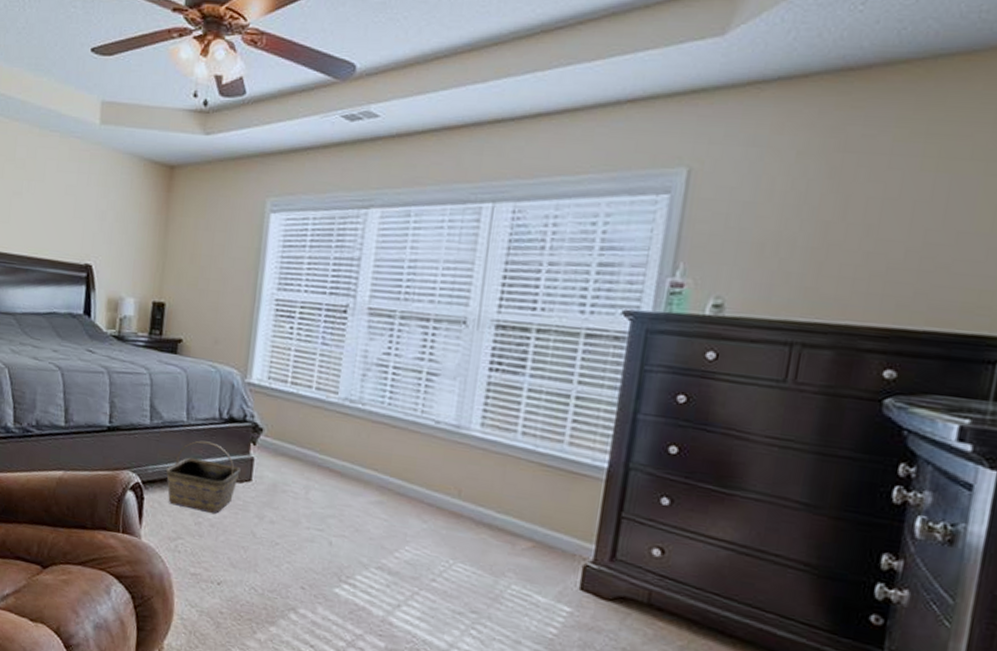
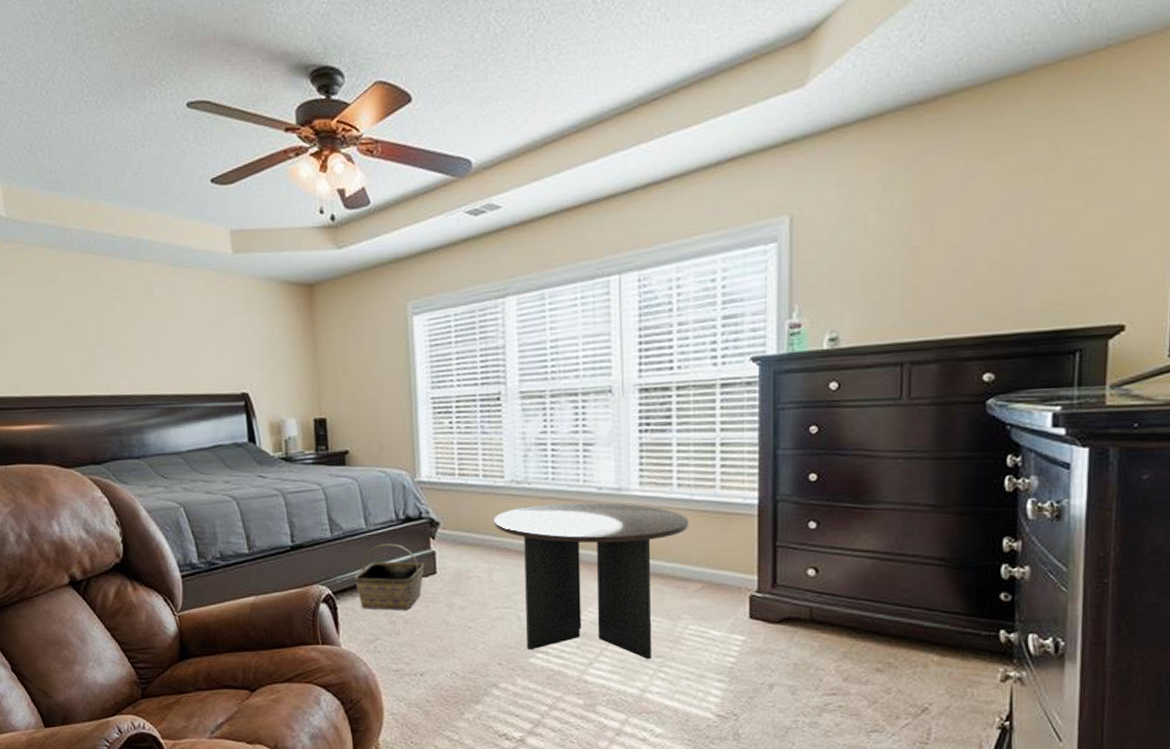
coffee table: none [319,428,529,614] -> present [493,503,689,660]

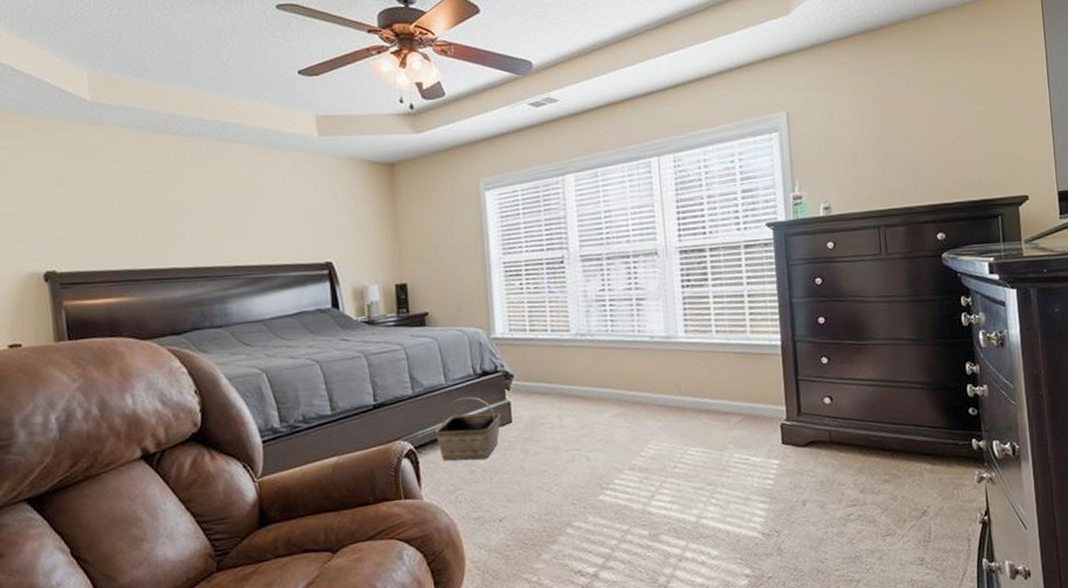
coffee table: present [493,503,689,660] -> none [562,350,728,489]

